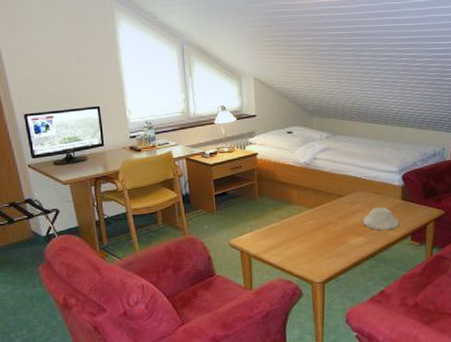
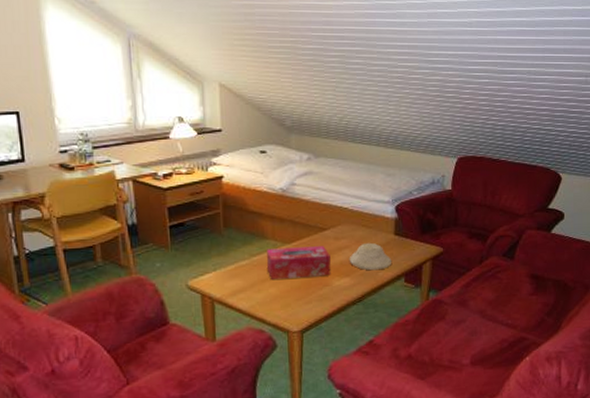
tissue box: none [293,210,348,238] -> present [266,246,331,279]

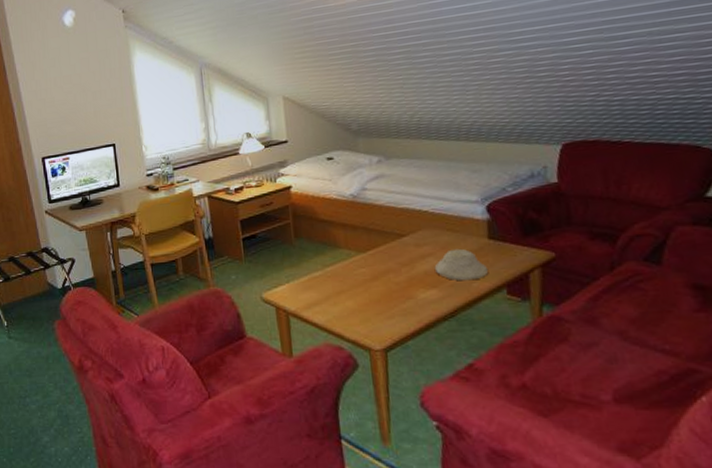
tissue box: present [266,246,331,279] -> none [340,254,414,291]

